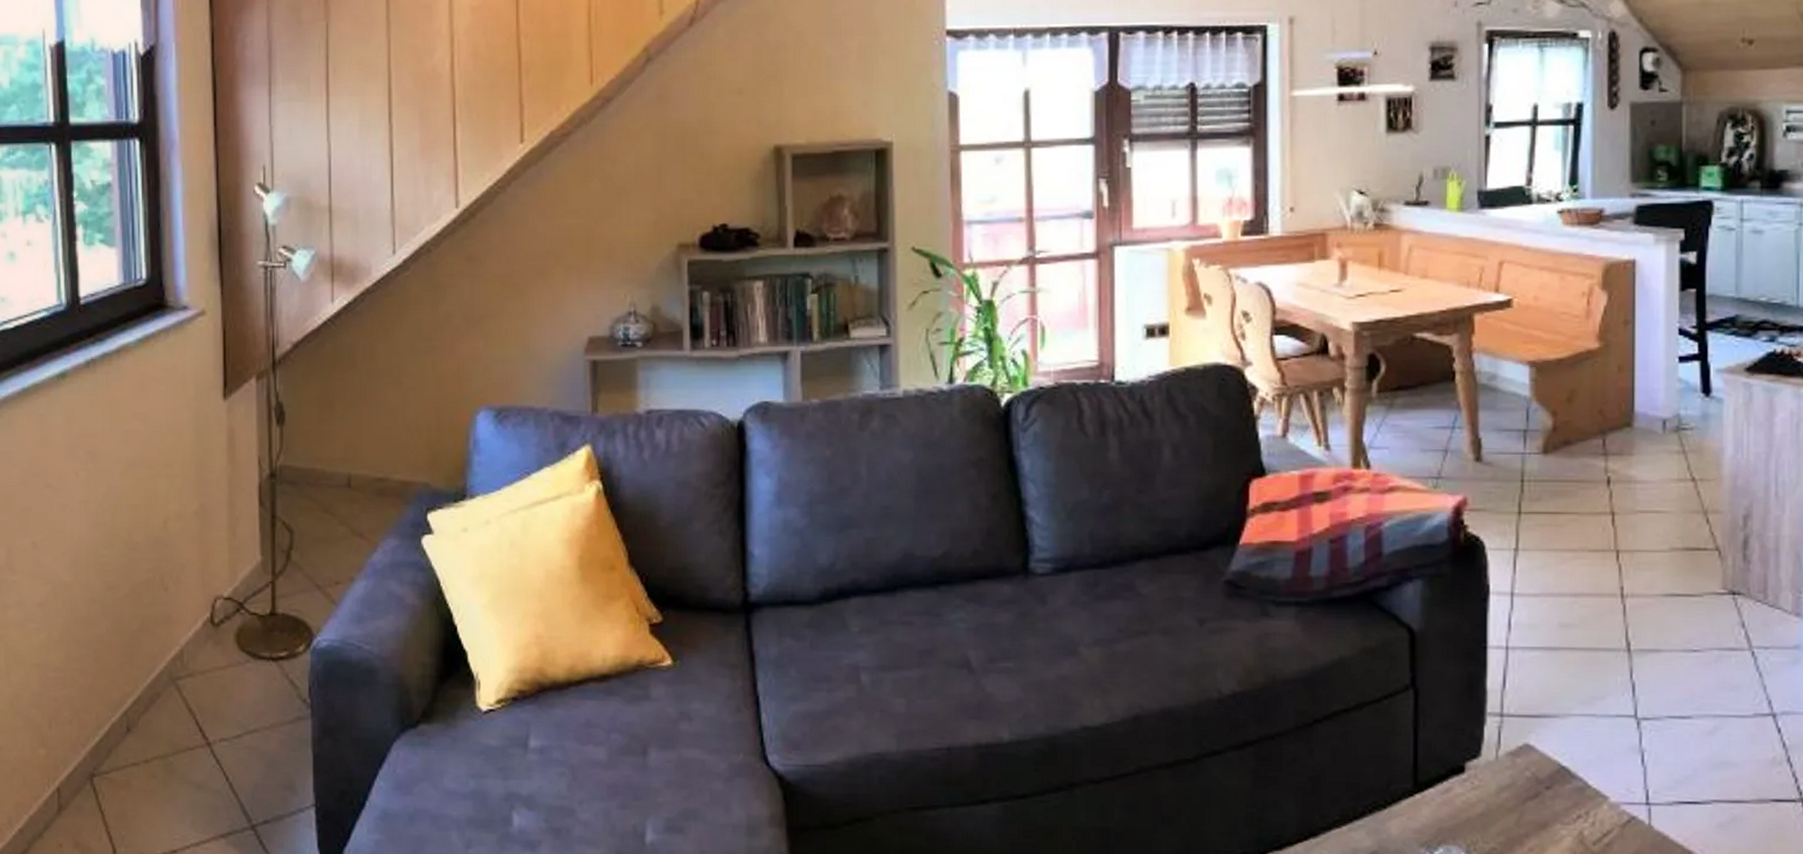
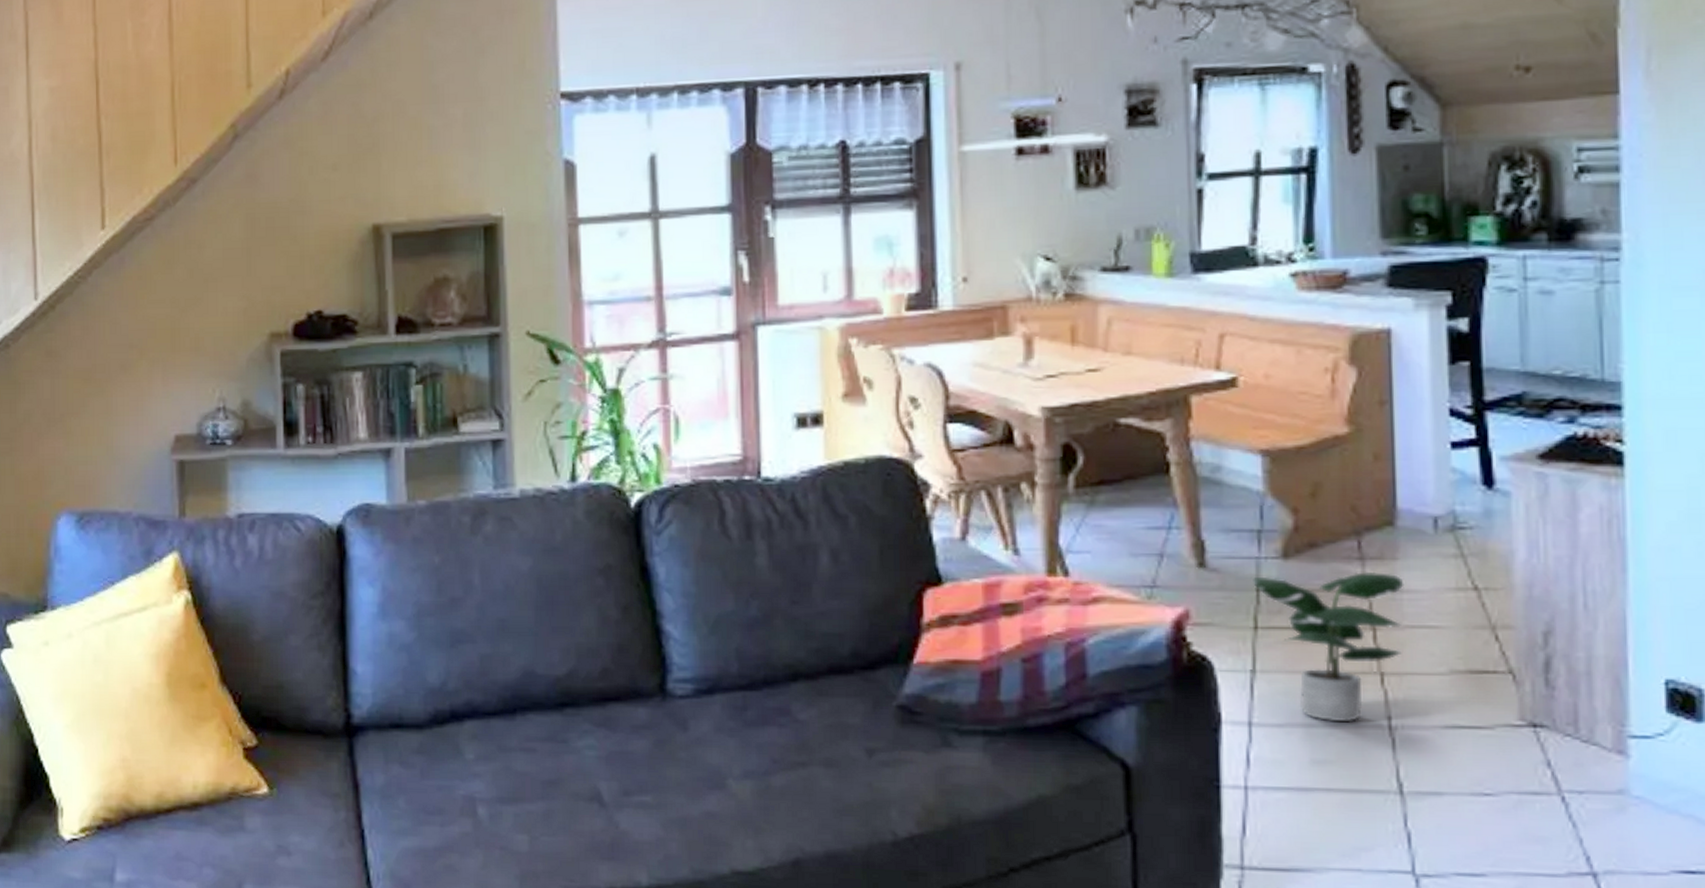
potted plant: none [1518,465,1638,592] -> present [1253,571,1404,723]

